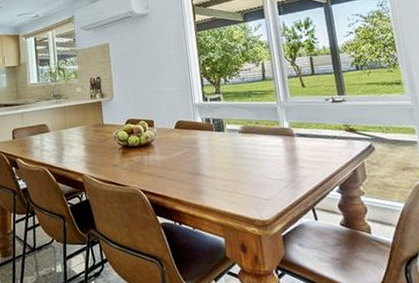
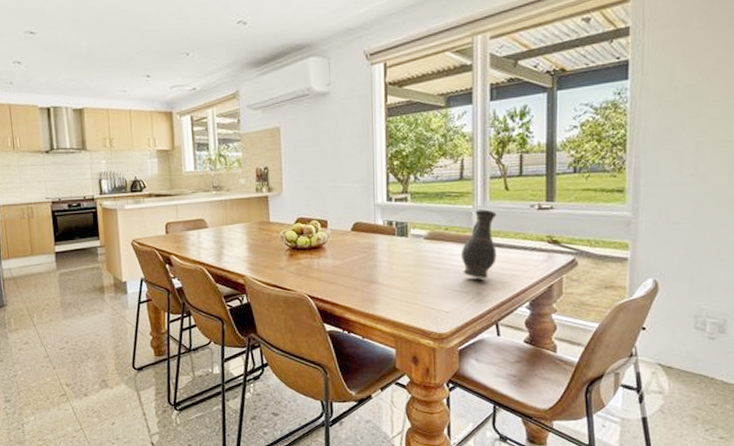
jug: none [272,104,304,166] -> present [462,209,497,278]

